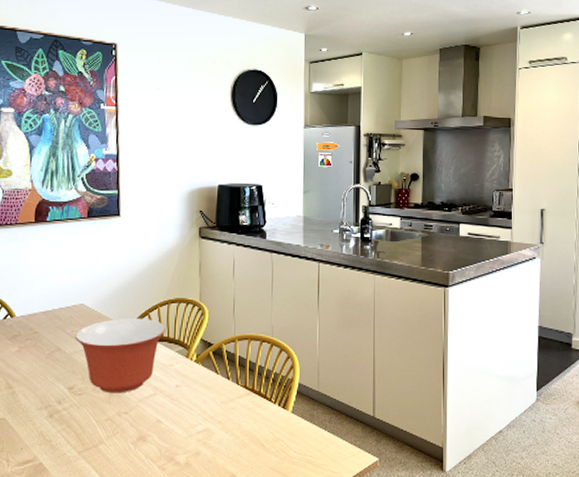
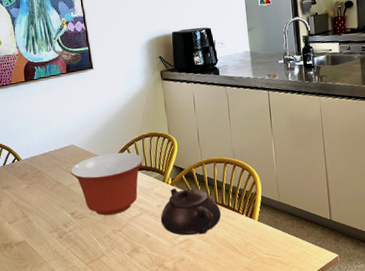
teapot: none [177,366,249,425] -> present [160,188,221,236]

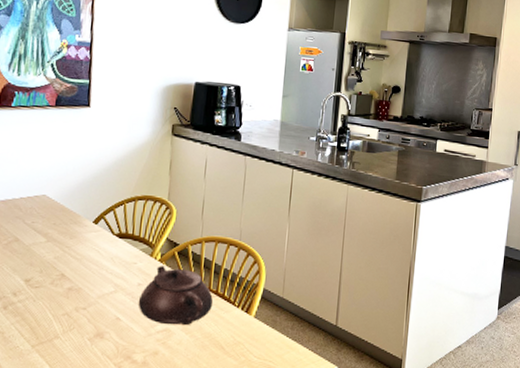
mixing bowl: present [70,152,144,216] -> none [34,212,132,289]

